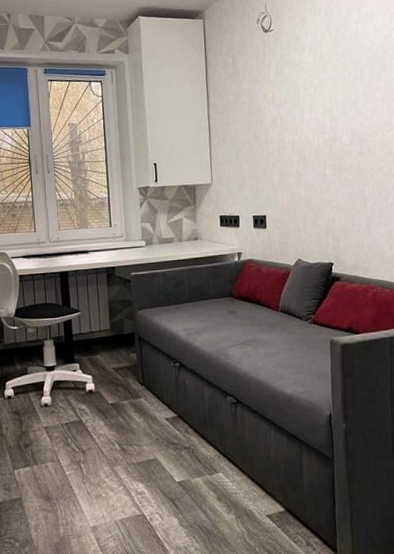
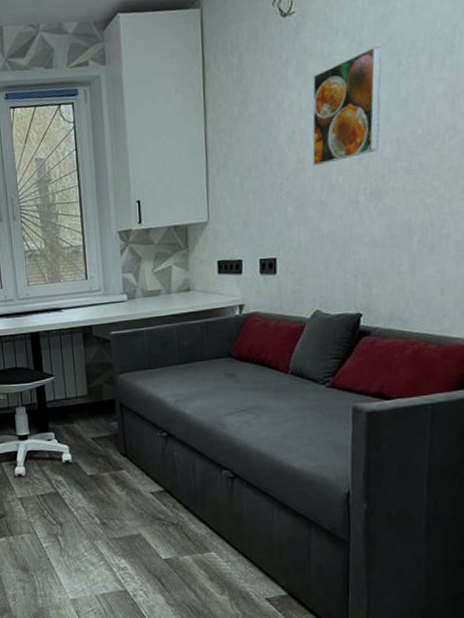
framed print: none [288,60,339,145] -> present [312,46,382,166]

